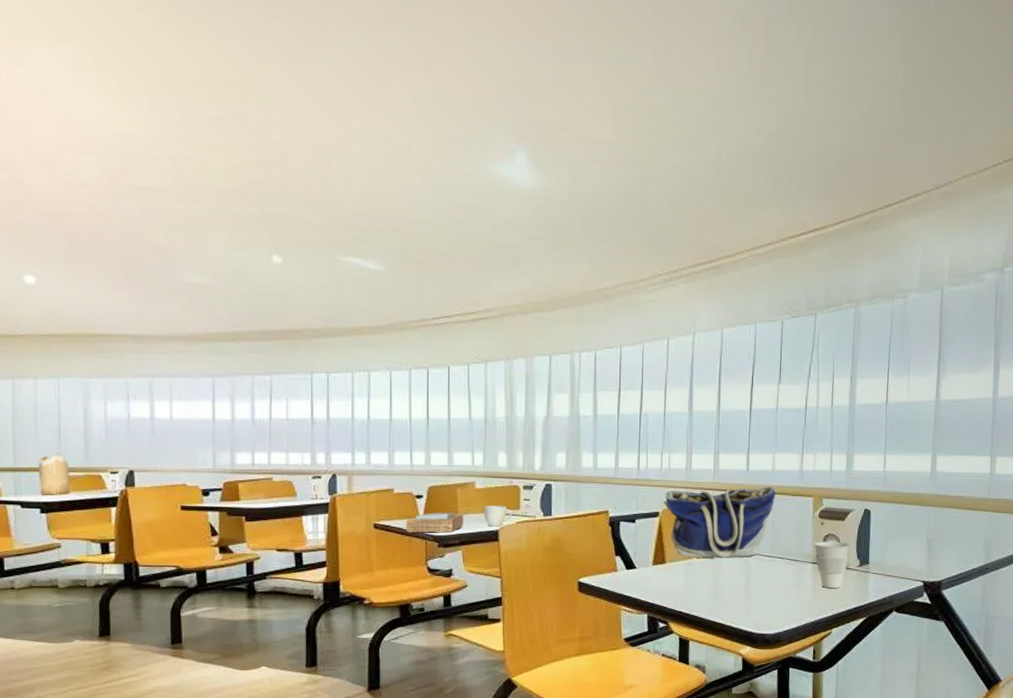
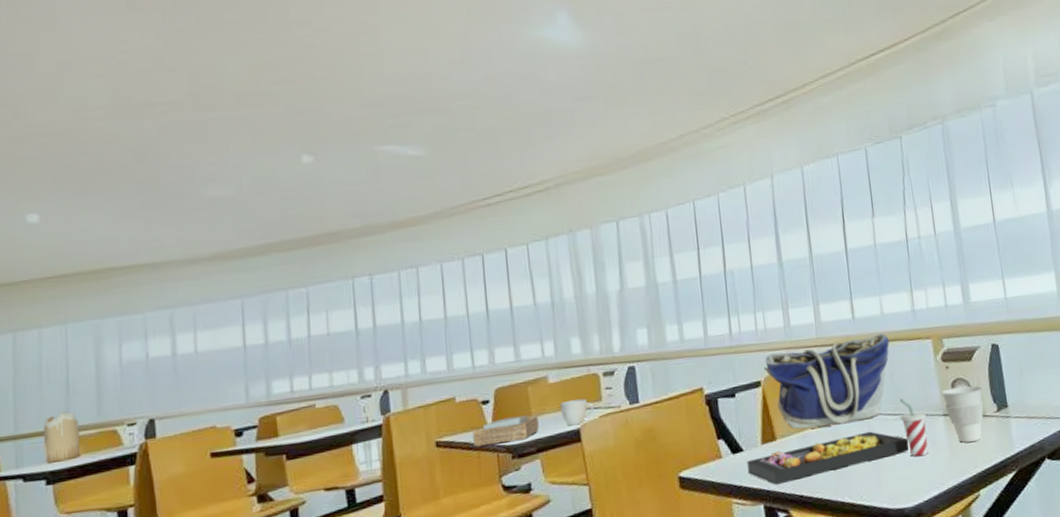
food tray: none [637,567,779,600] -> present [746,431,910,485]
beverage cup: none [774,544,798,594] -> present [899,398,928,457]

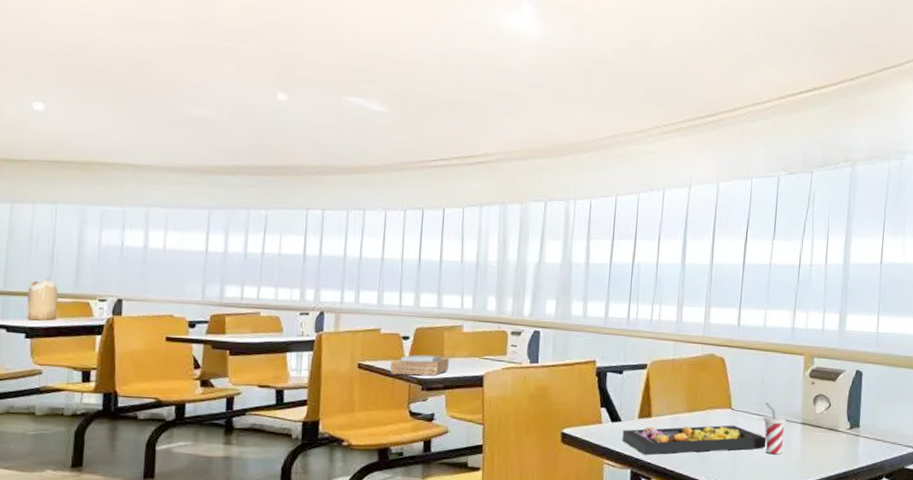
cup: present [559,398,594,426] -> none [469,349,499,372]
tote bag: present [763,333,890,430] -> none [651,343,767,415]
cup: present [941,385,984,443] -> none [803,401,841,452]

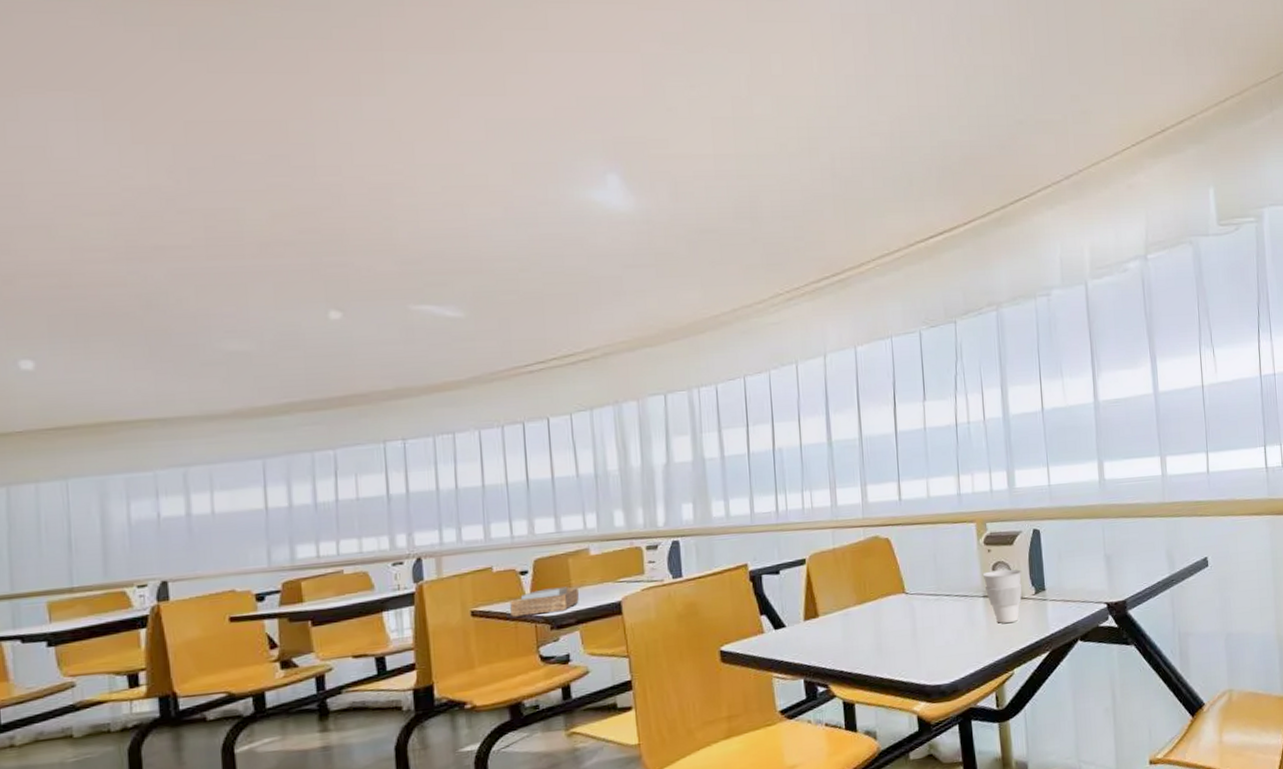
paper bag: present [26,279,59,321] -> none [43,570,86,625]
food tray: present [622,425,767,456] -> none [788,610,949,661]
beverage cup: present [763,402,787,455] -> none [941,580,967,636]
cup: none [803,401,841,452] -> present [982,569,1022,624]

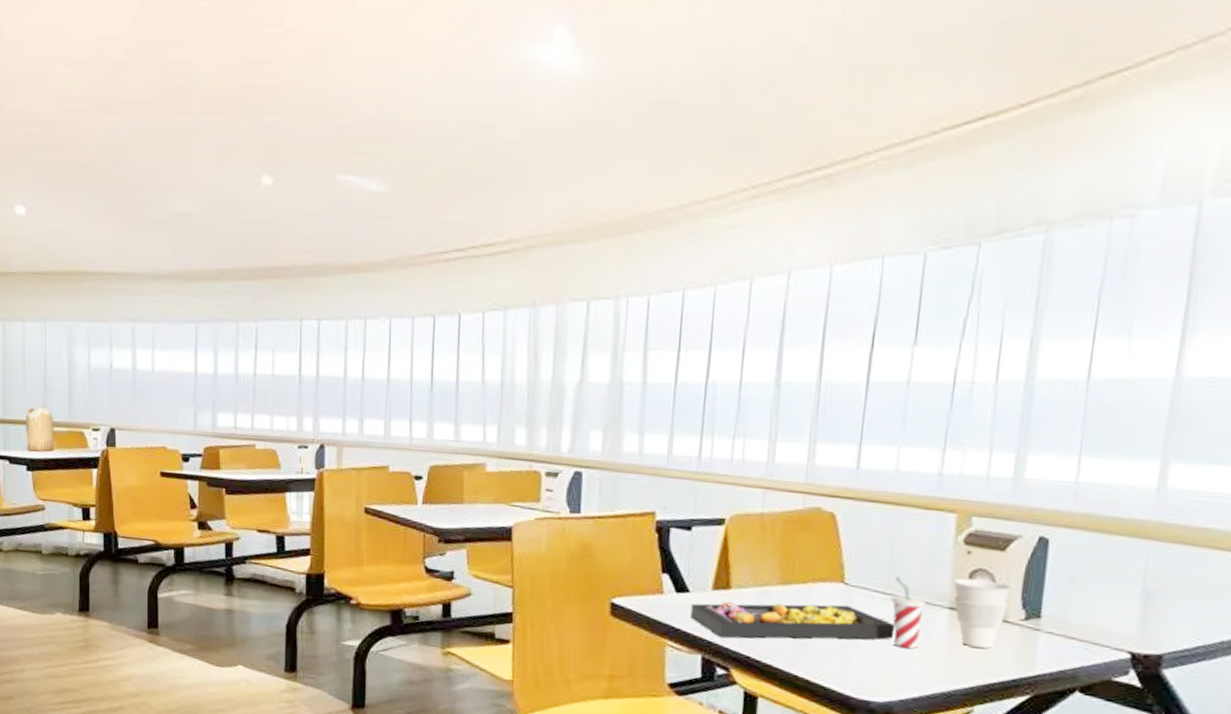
paper bag: none [43,570,86,625] -> present [26,405,54,452]
napkin holder: present [510,586,579,617] -> none [402,498,470,526]
food tray: none [788,610,949,661] -> present [690,601,895,640]
beverage cup: none [941,580,967,636] -> present [890,577,926,649]

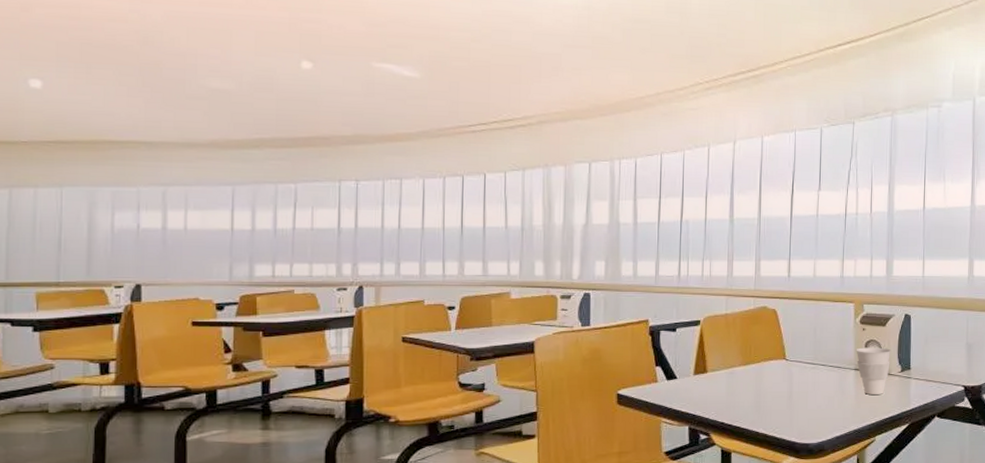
paper bag: present [26,405,54,452] -> none [33,267,69,312]
food tray: present [690,601,895,640] -> none [678,375,822,411]
beverage cup: present [890,577,926,649] -> none [817,351,840,402]

